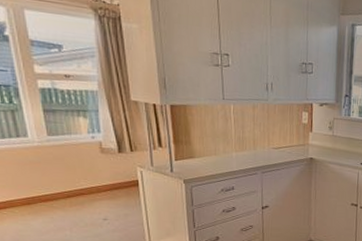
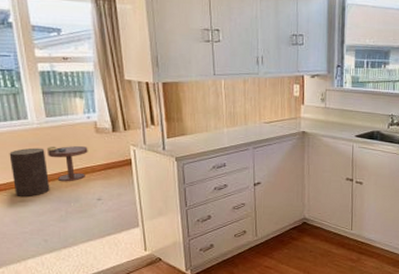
stool: none [8,166,53,216] -> present [9,147,50,198]
side table: none [48,165,93,202] -> present [46,146,88,182]

